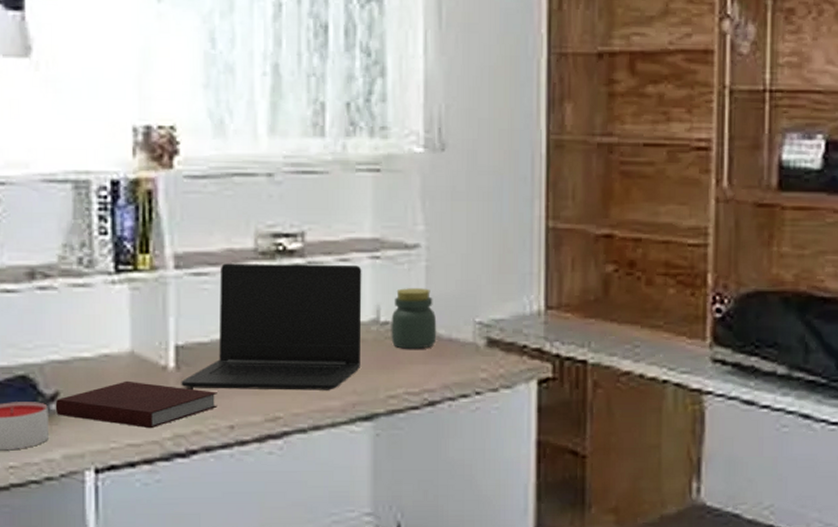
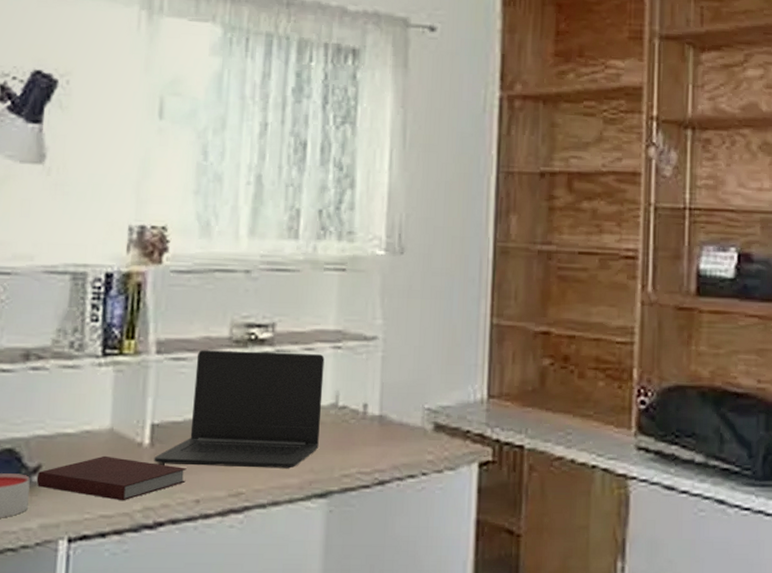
jar: present [391,288,437,349] -> none [347,376,390,432]

